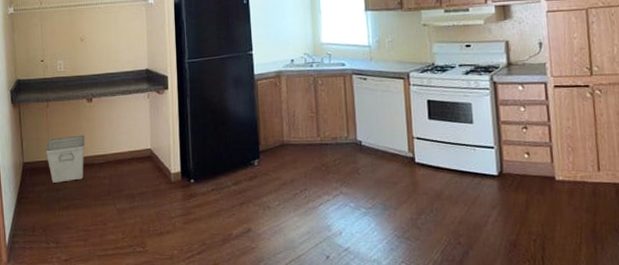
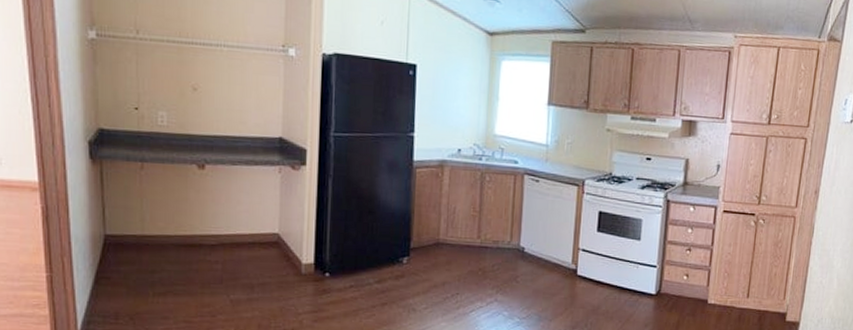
storage bin: present [45,135,85,183] -> none [136,208,192,263]

